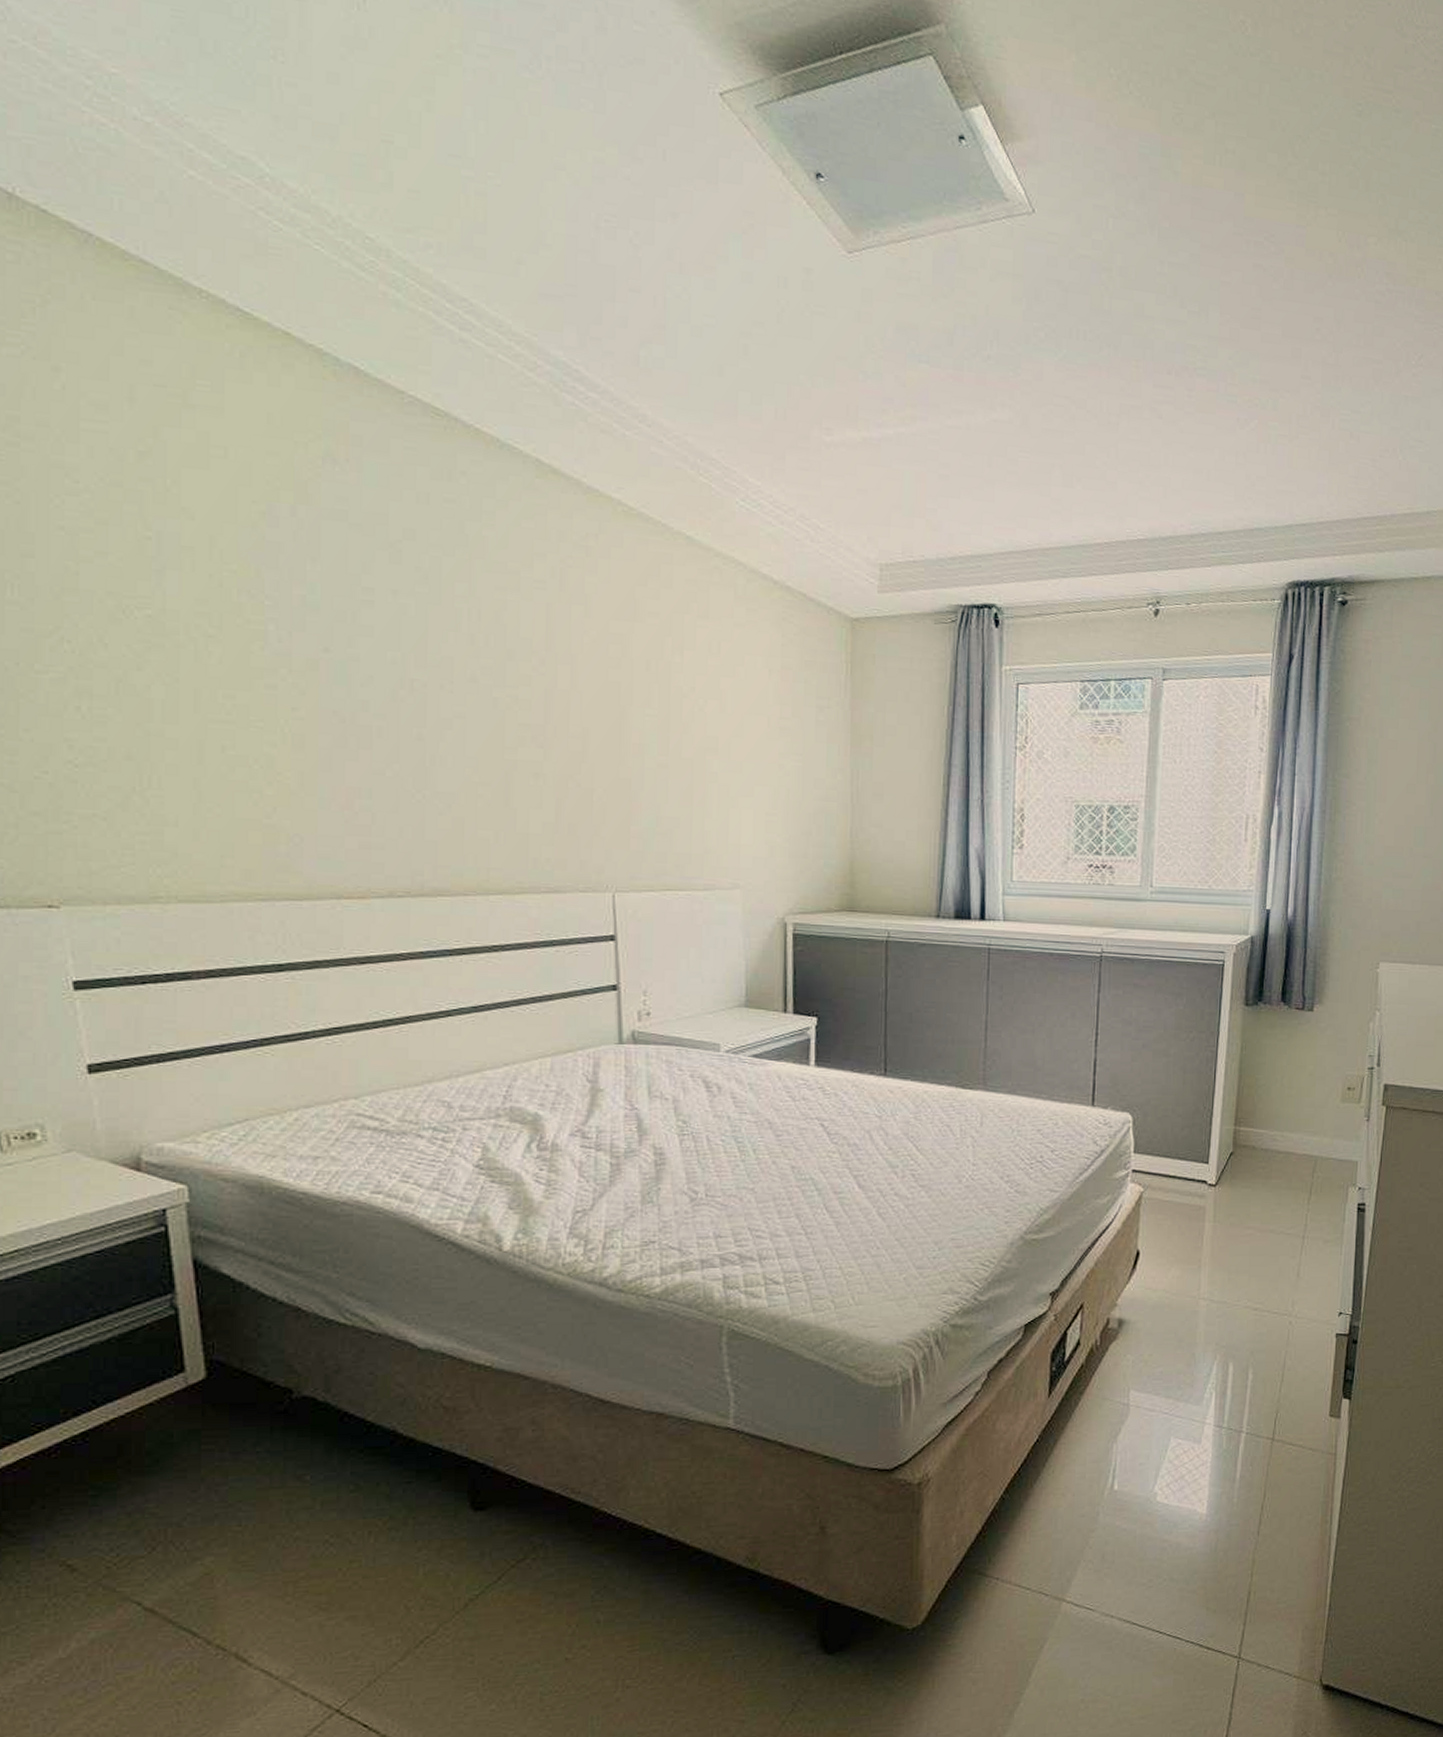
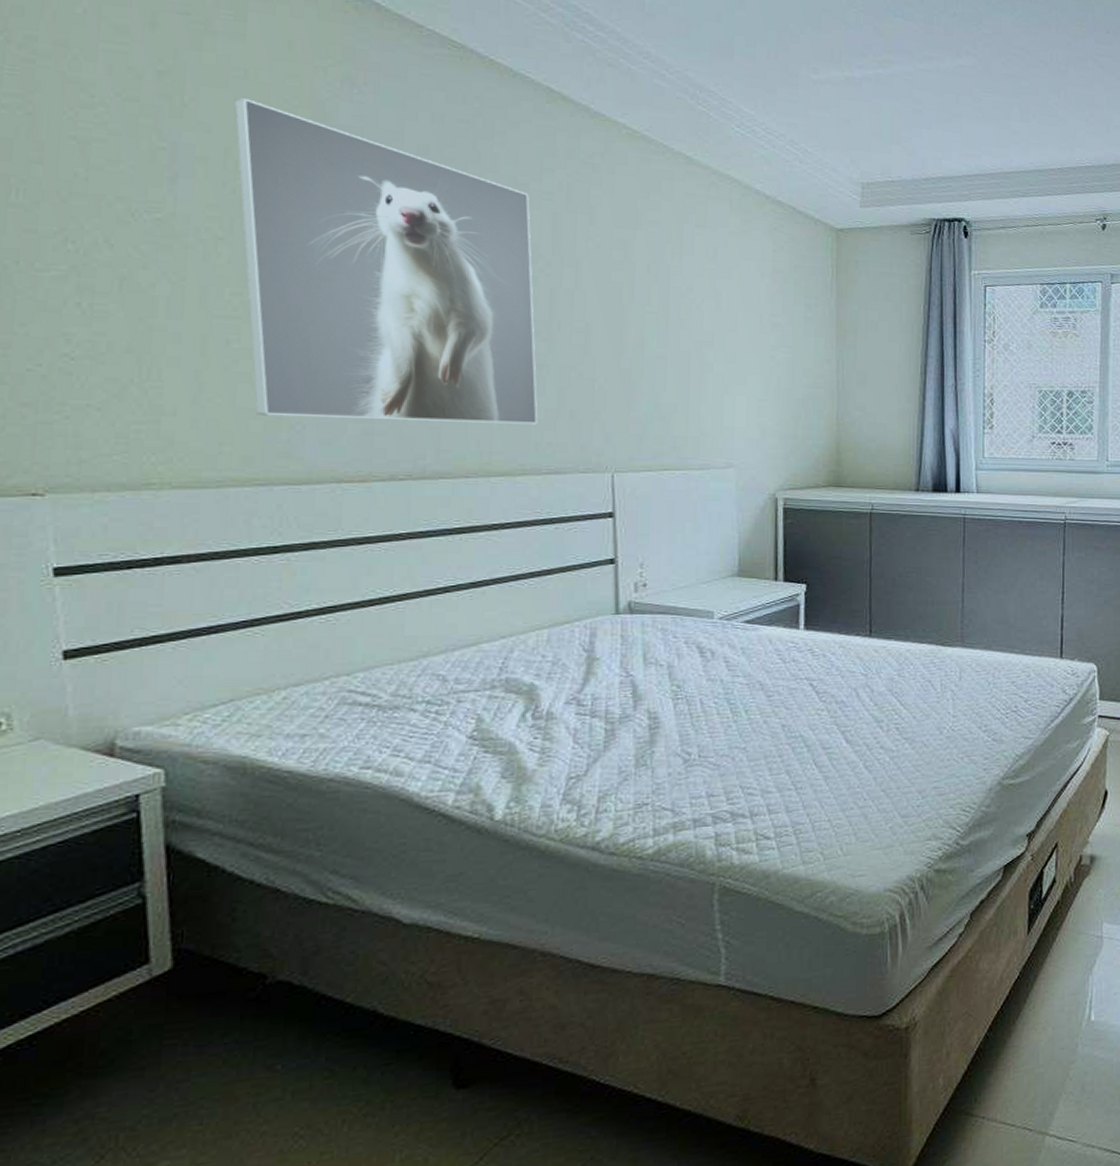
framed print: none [217,480,536,839] -> present [234,98,538,425]

